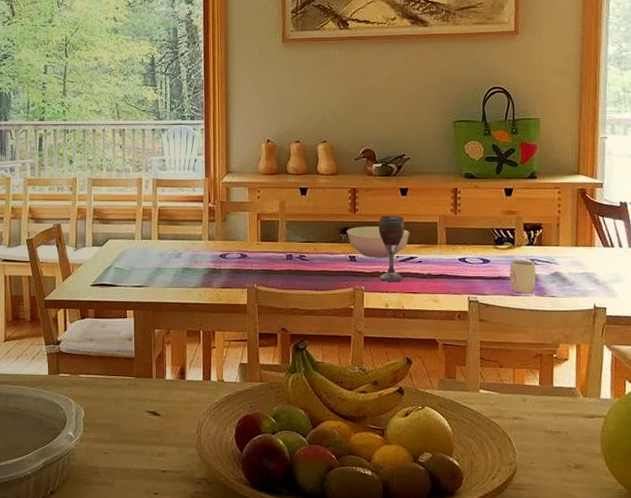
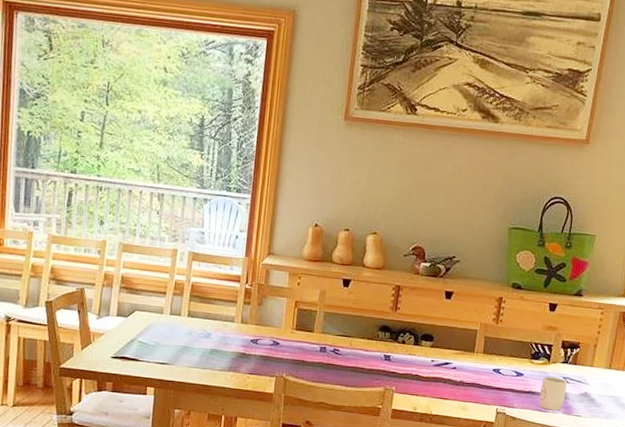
bowl: present [347,226,411,257] -> none [384,325,449,360]
cup: present [378,215,405,282] -> none [411,317,445,386]

